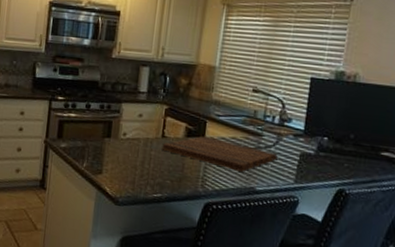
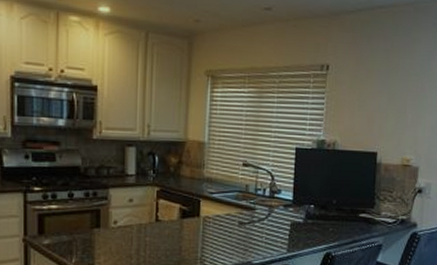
cutting board: present [162,136,278,172] -> none [157,215,271,248]

